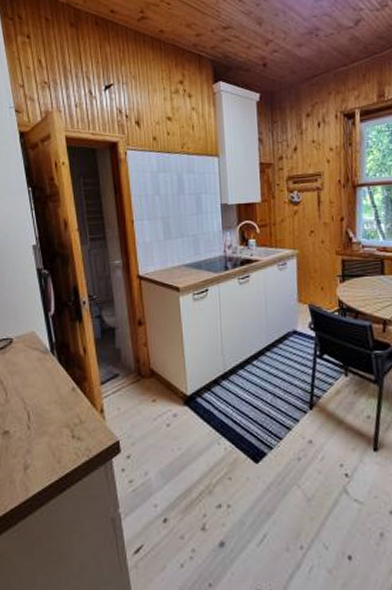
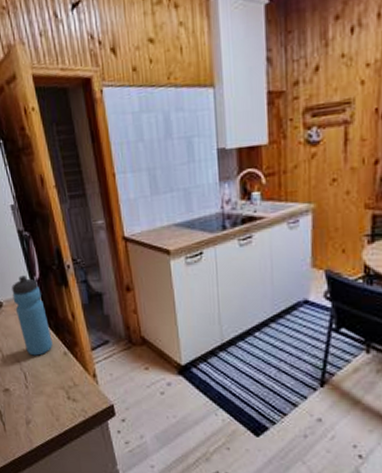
water bottle: none [24,311,61,393] -> present [12,275,53,356]

